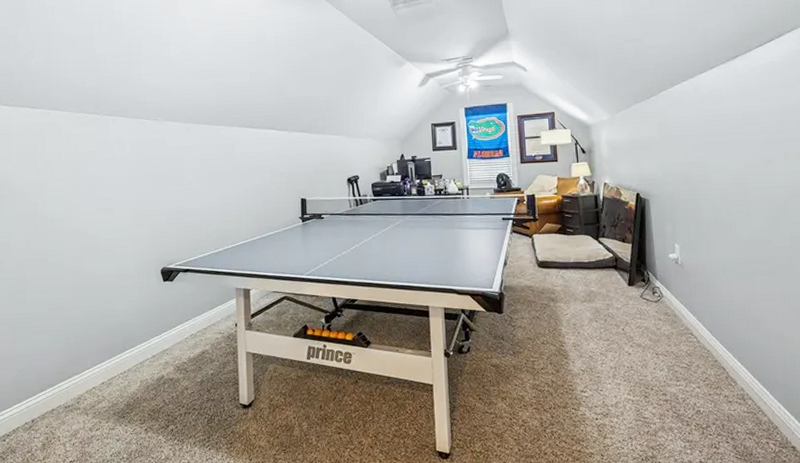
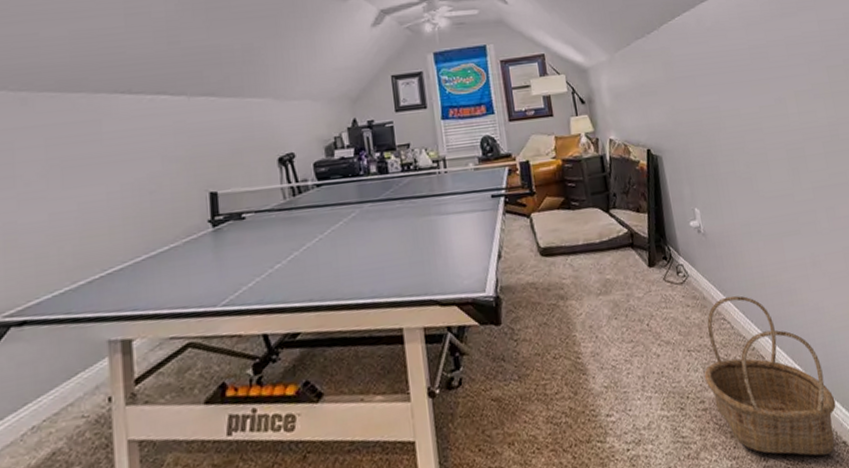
basket: none [668,317,790,454] -> present [704,295,836,456]

